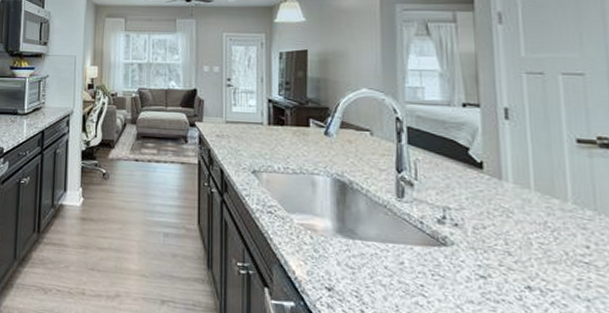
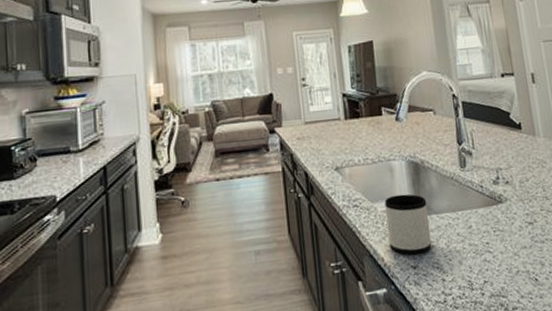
mug: none [302,210,352,277] -> present [384,194,432,255]

